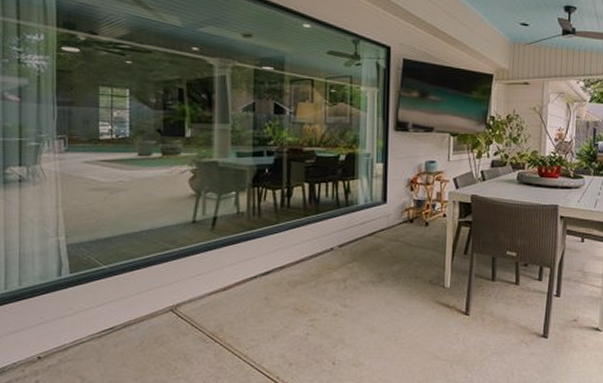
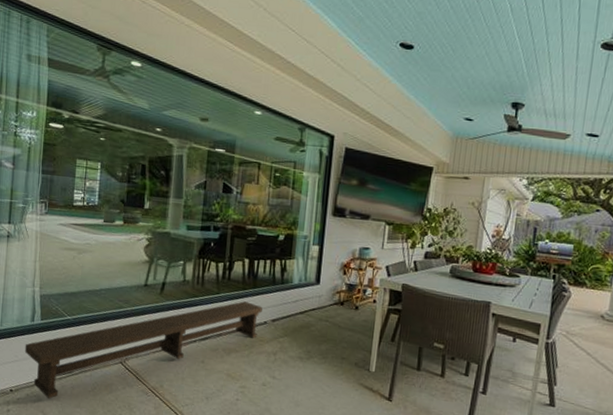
wooden bench: none [52,229,327,361] -> present [24,301,262,399]

